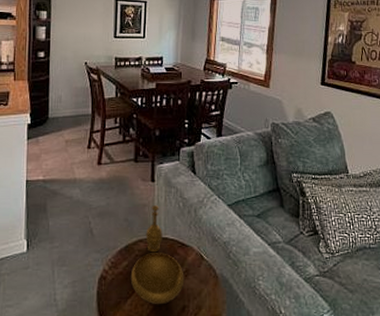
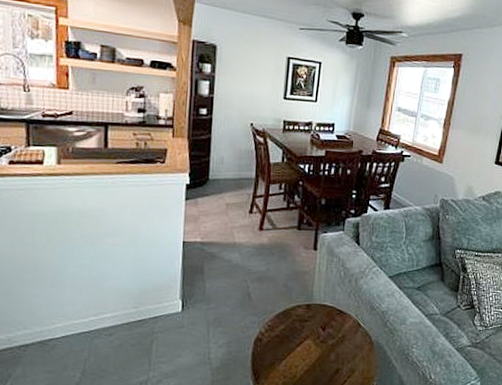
decorative bowl: present [130,205,185,305] -> none [286,273,341,367]

